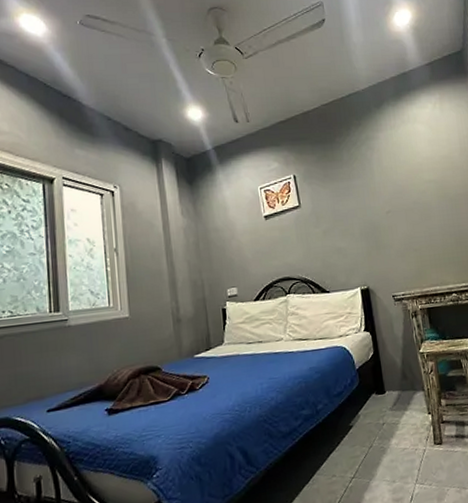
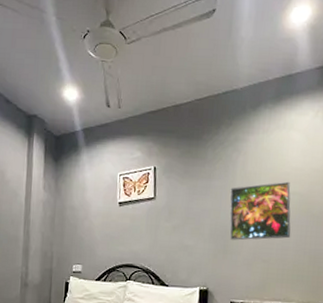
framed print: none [371,171,435,235] -> present [229,181,291,240]

